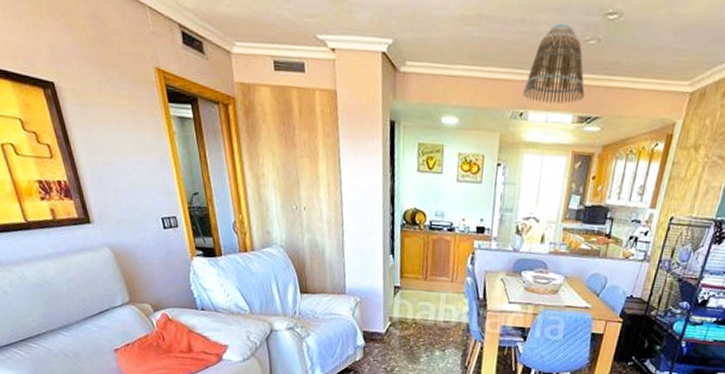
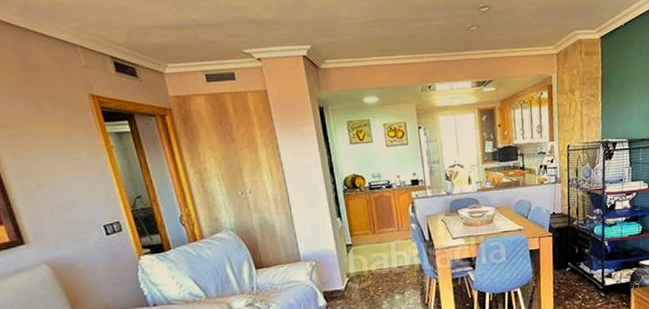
lamp shade: present [523,22,585,104] -> none [427,17,477,76]

